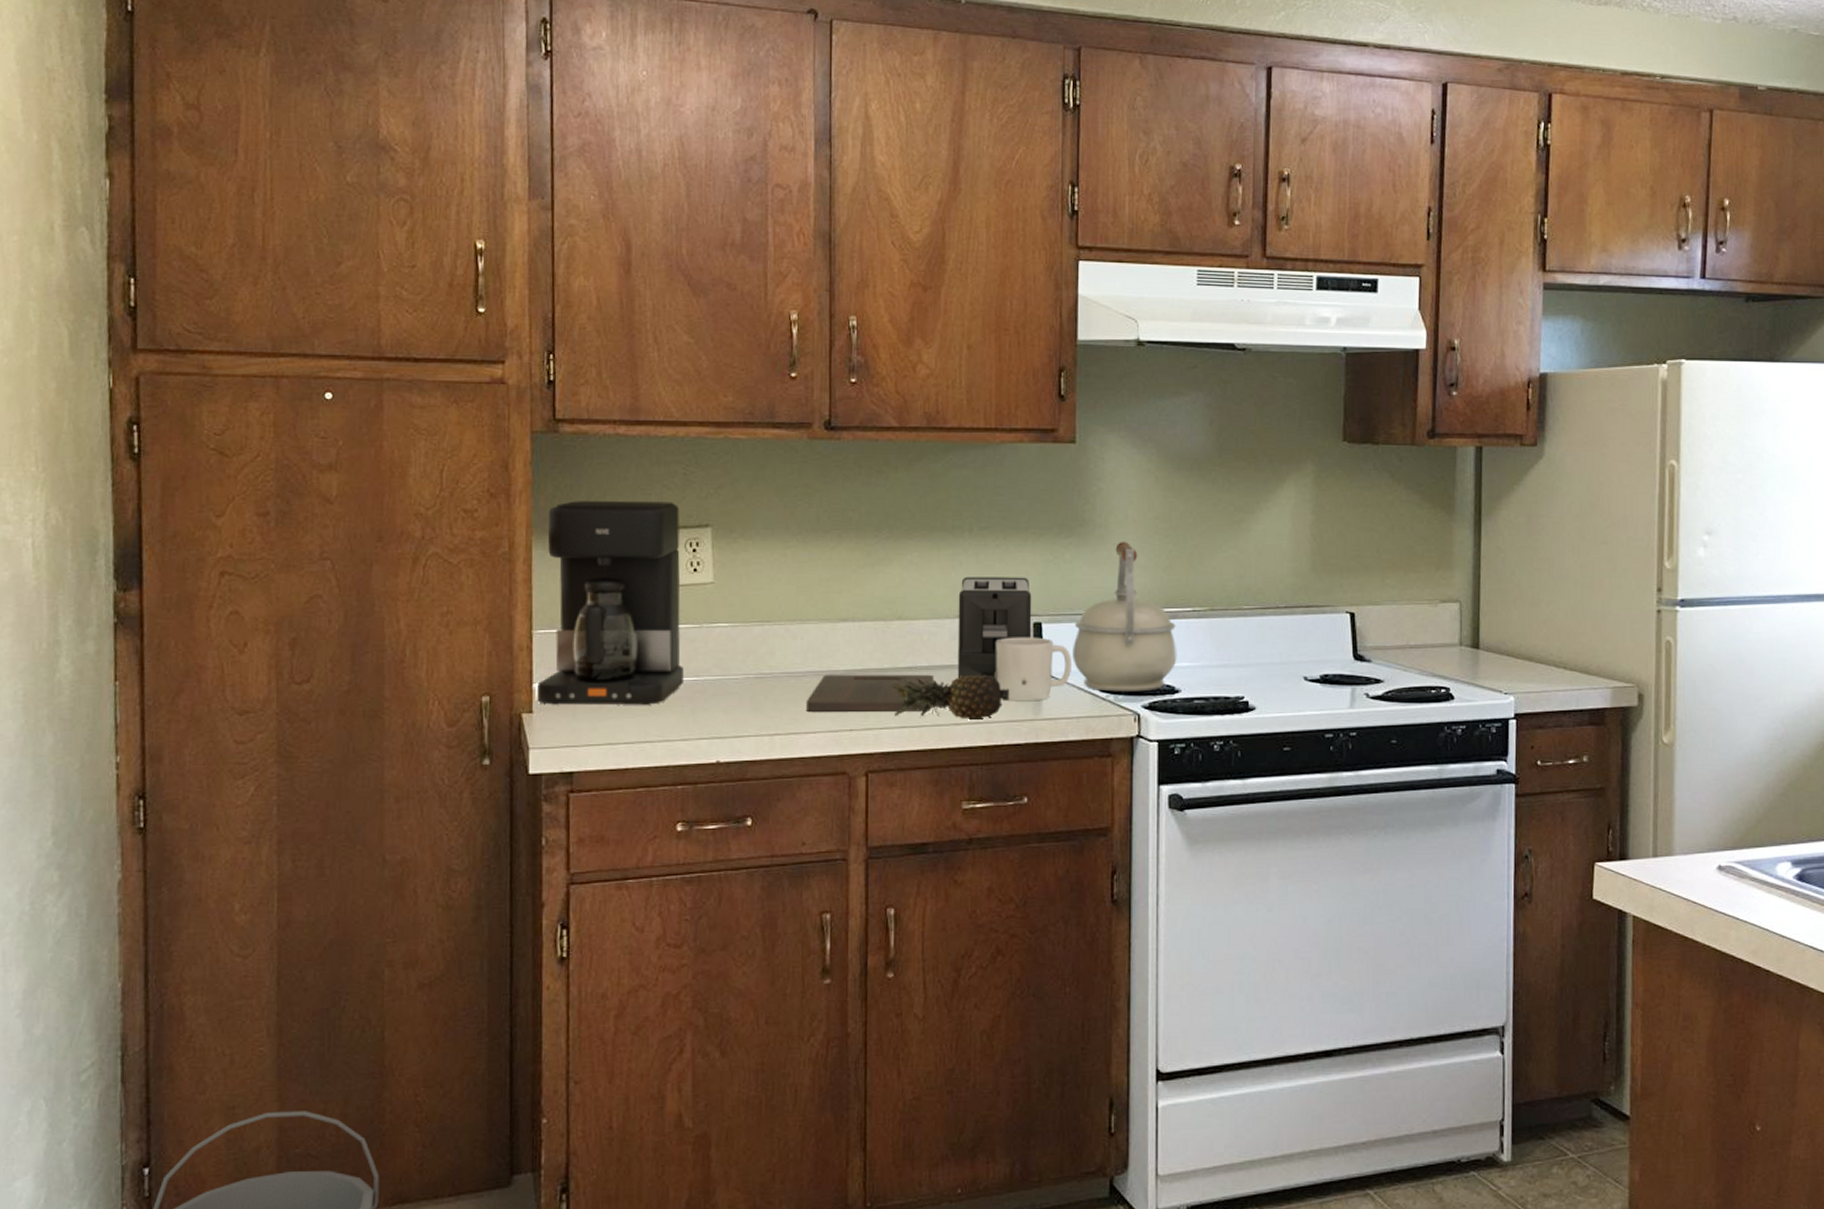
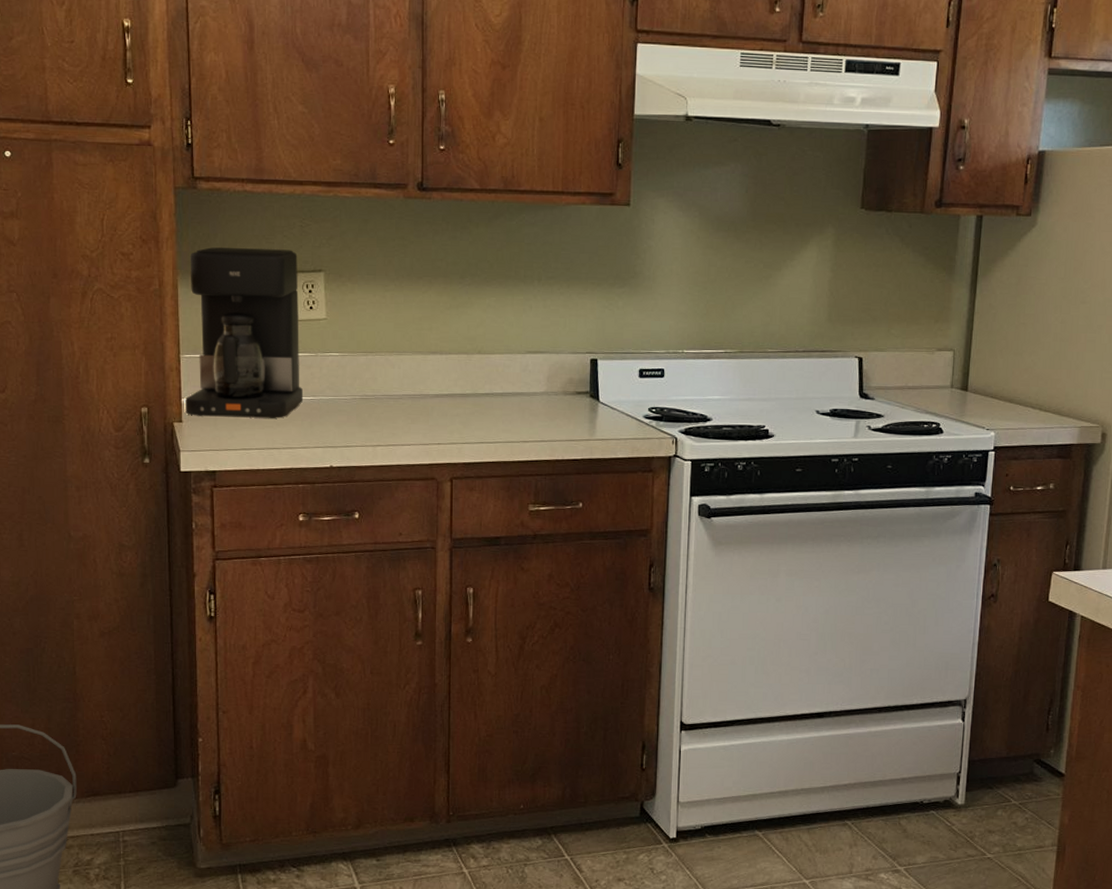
cutting board: present [807,674,934,713] -> none [403,397,507,431]
fruit: present [891,674,1010,720] -> none [472,401,569,438]
toaster: present [957,577,1032,681] -> none [526,319,590,407]
mug: present [995,637,1071,702] -> none [558,370,621,425]
kettle: present [1073,541,1177,692] -> none [622,291,710,419]

